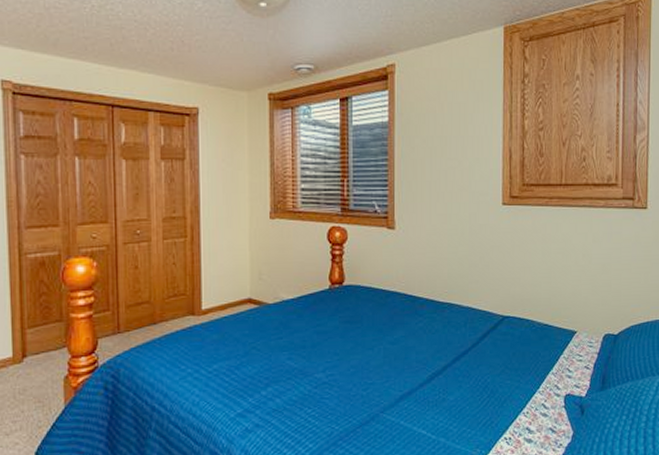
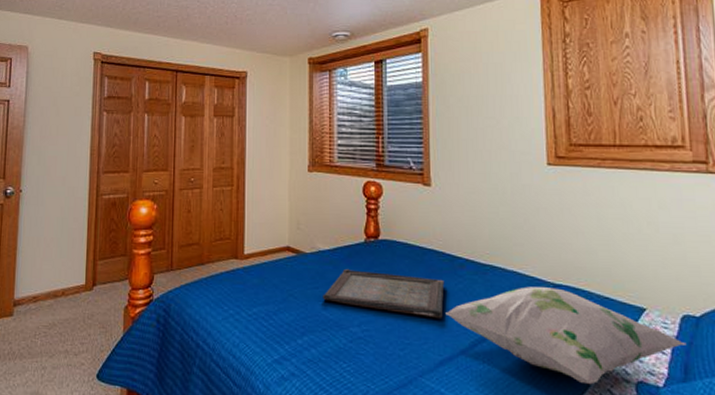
serving tray: none [287,317,406,358] -> present [323,269,445,319]
decorative pillow: none [406,319,606,402] -> present [445,286,687,385]

